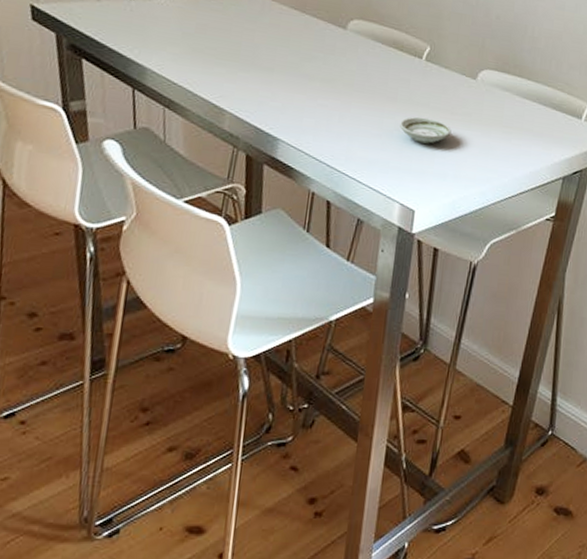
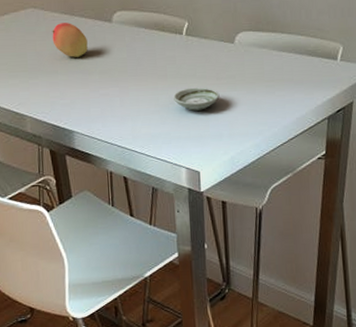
fruit: none [274,17,315,59] -> present [52,23,88,57]

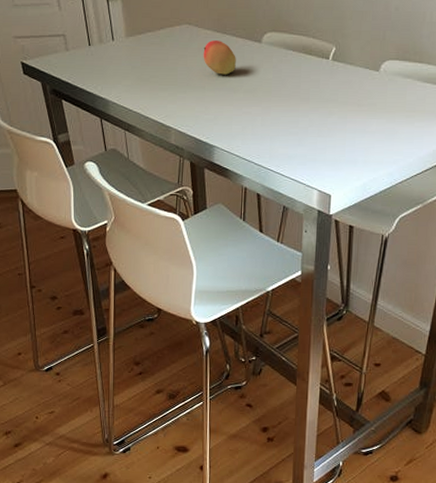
saucer: present [172,87,220,111] -> none [312,112,359,135]

